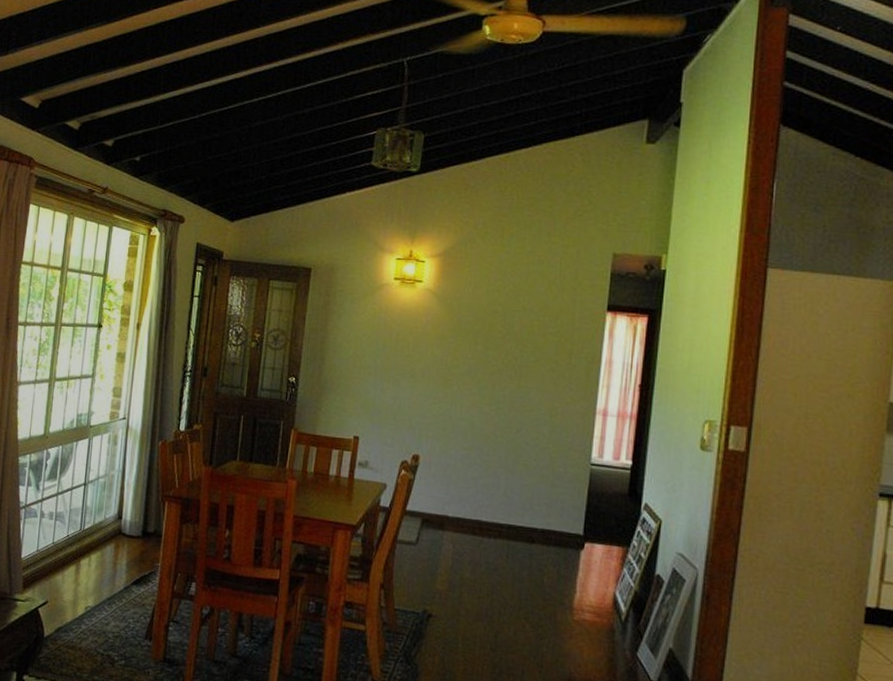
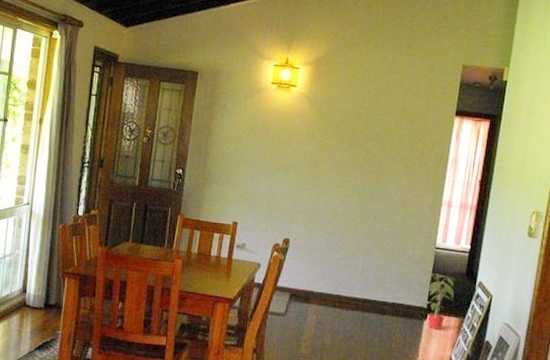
potted plant: none [575,490,616,561] -> present [420,270,455,330]

